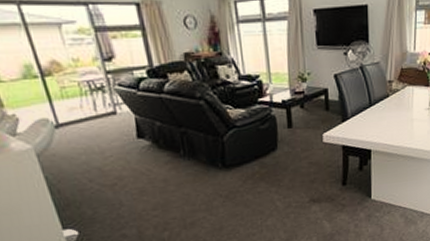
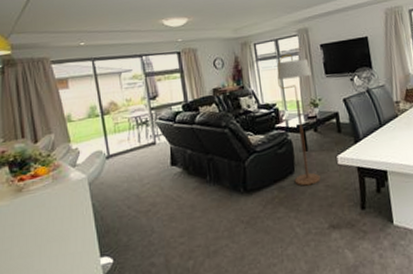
floor lamp: none [261,18,304,163] -> present [277,54,321,186]

